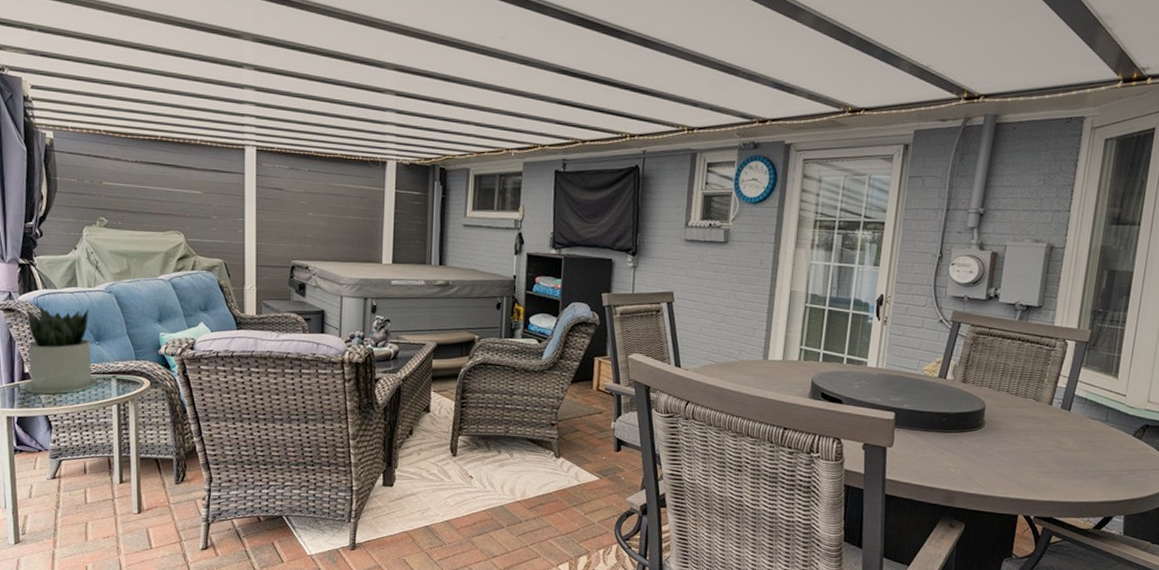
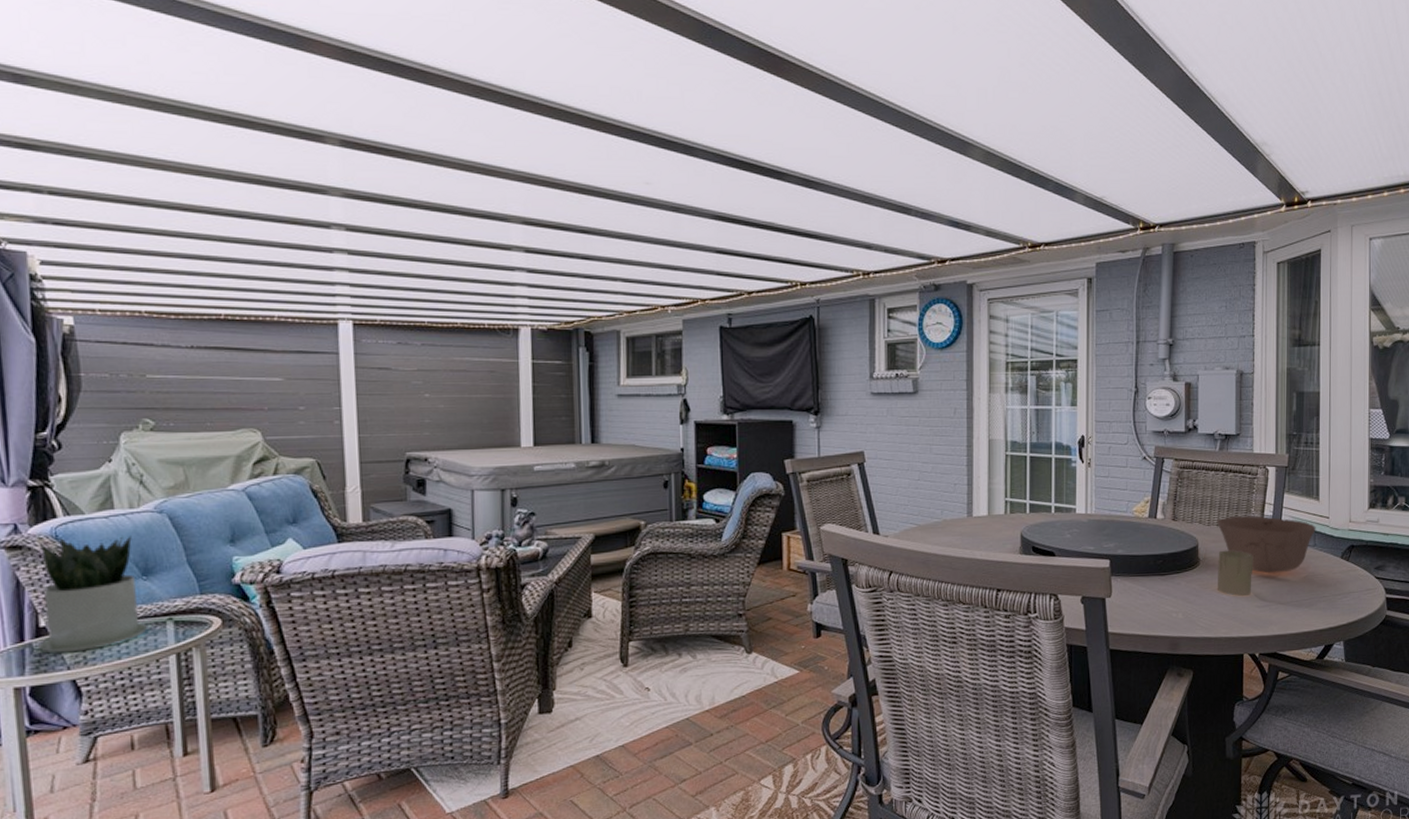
candle: none [999,415,1041,462] -> present [1217,550,1254,597]
bowl: none [1006,384,1111,444] -> present [1216,515,1316,574]

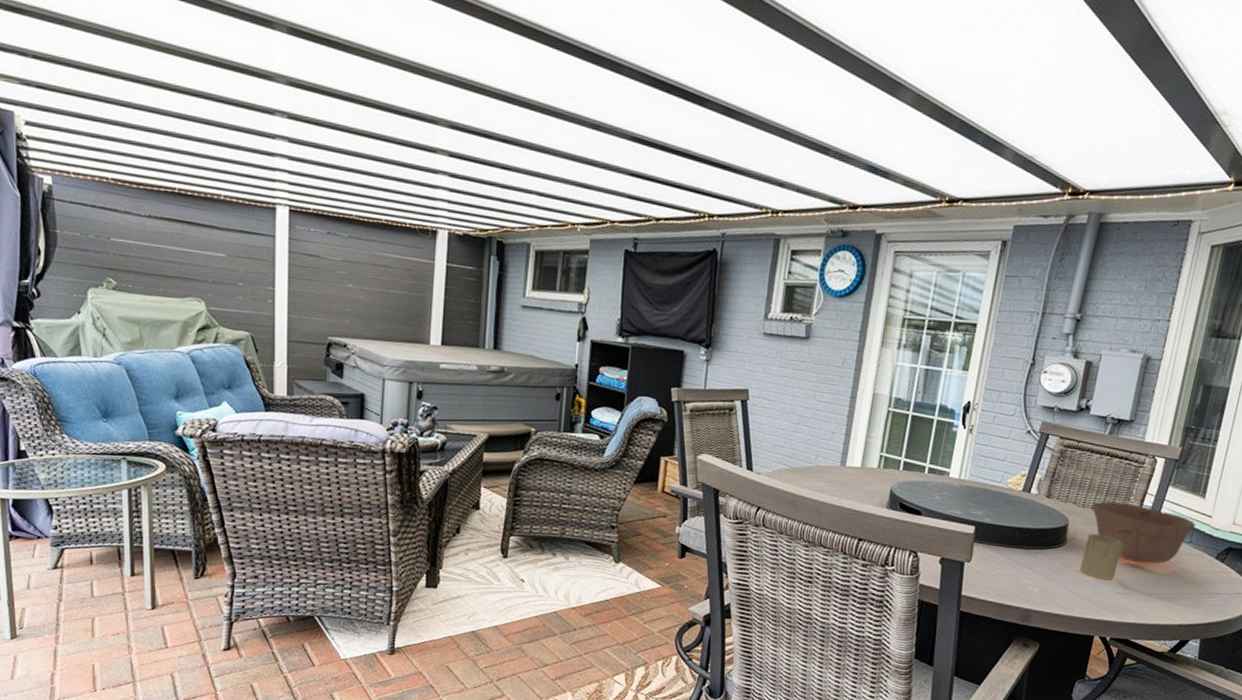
planter: present [38,536,149,654] -> none [19,376,107,476]

